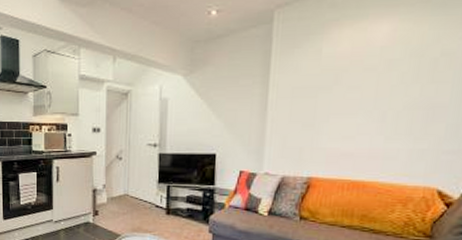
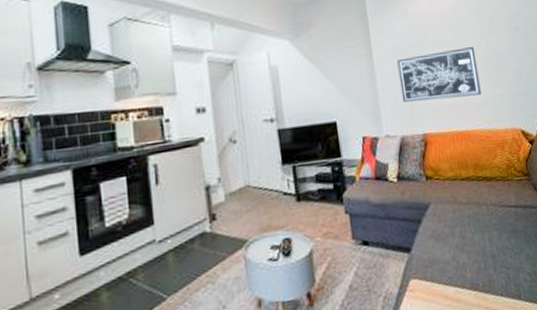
wall art: none [292,93,401,147] -> present [397,46,481,102]

